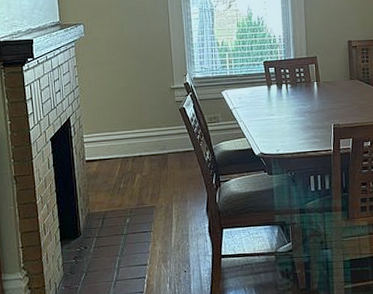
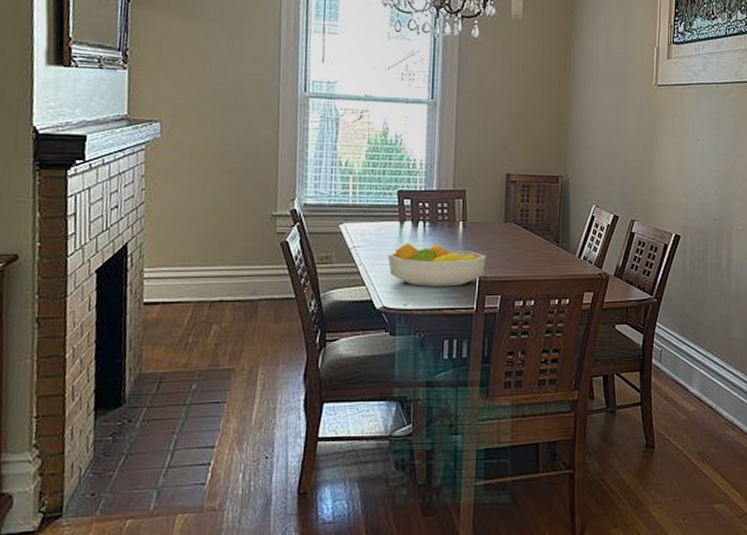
fruit bowl: none [260,101,338,136] -> present [387,243,487,287]

